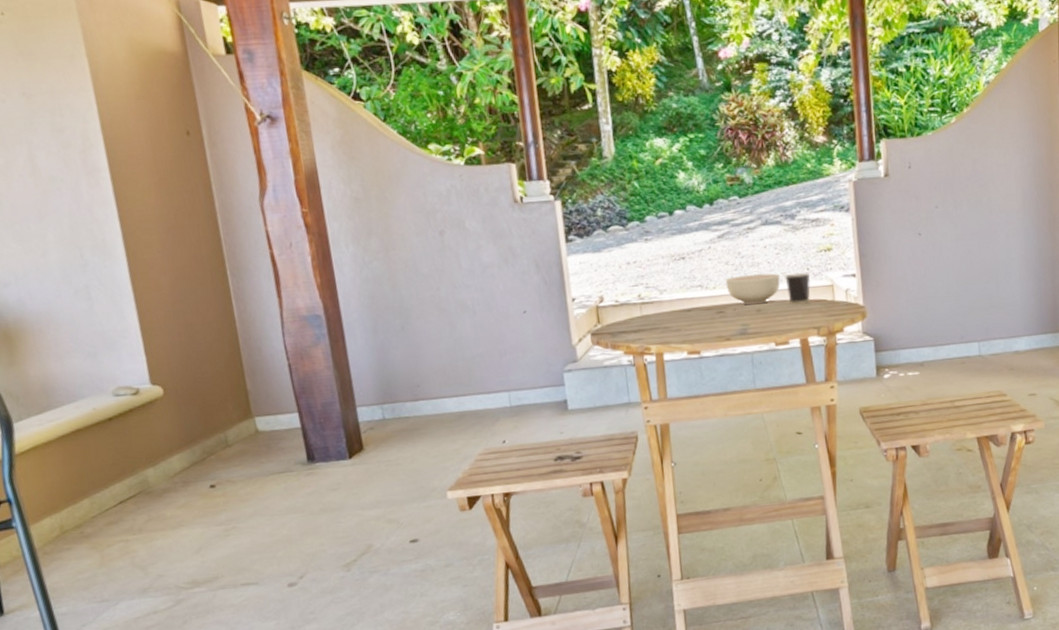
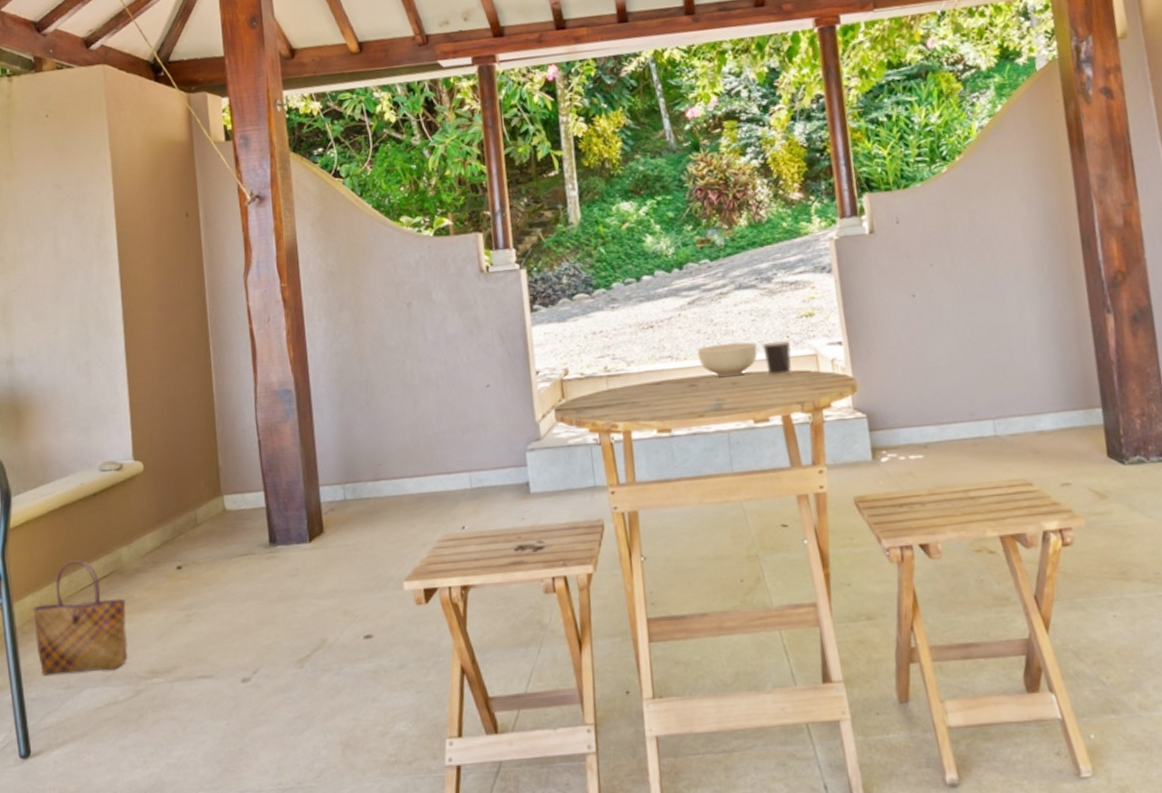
tote bag: none [53,483,165,592] -> present [33,560,128,676]

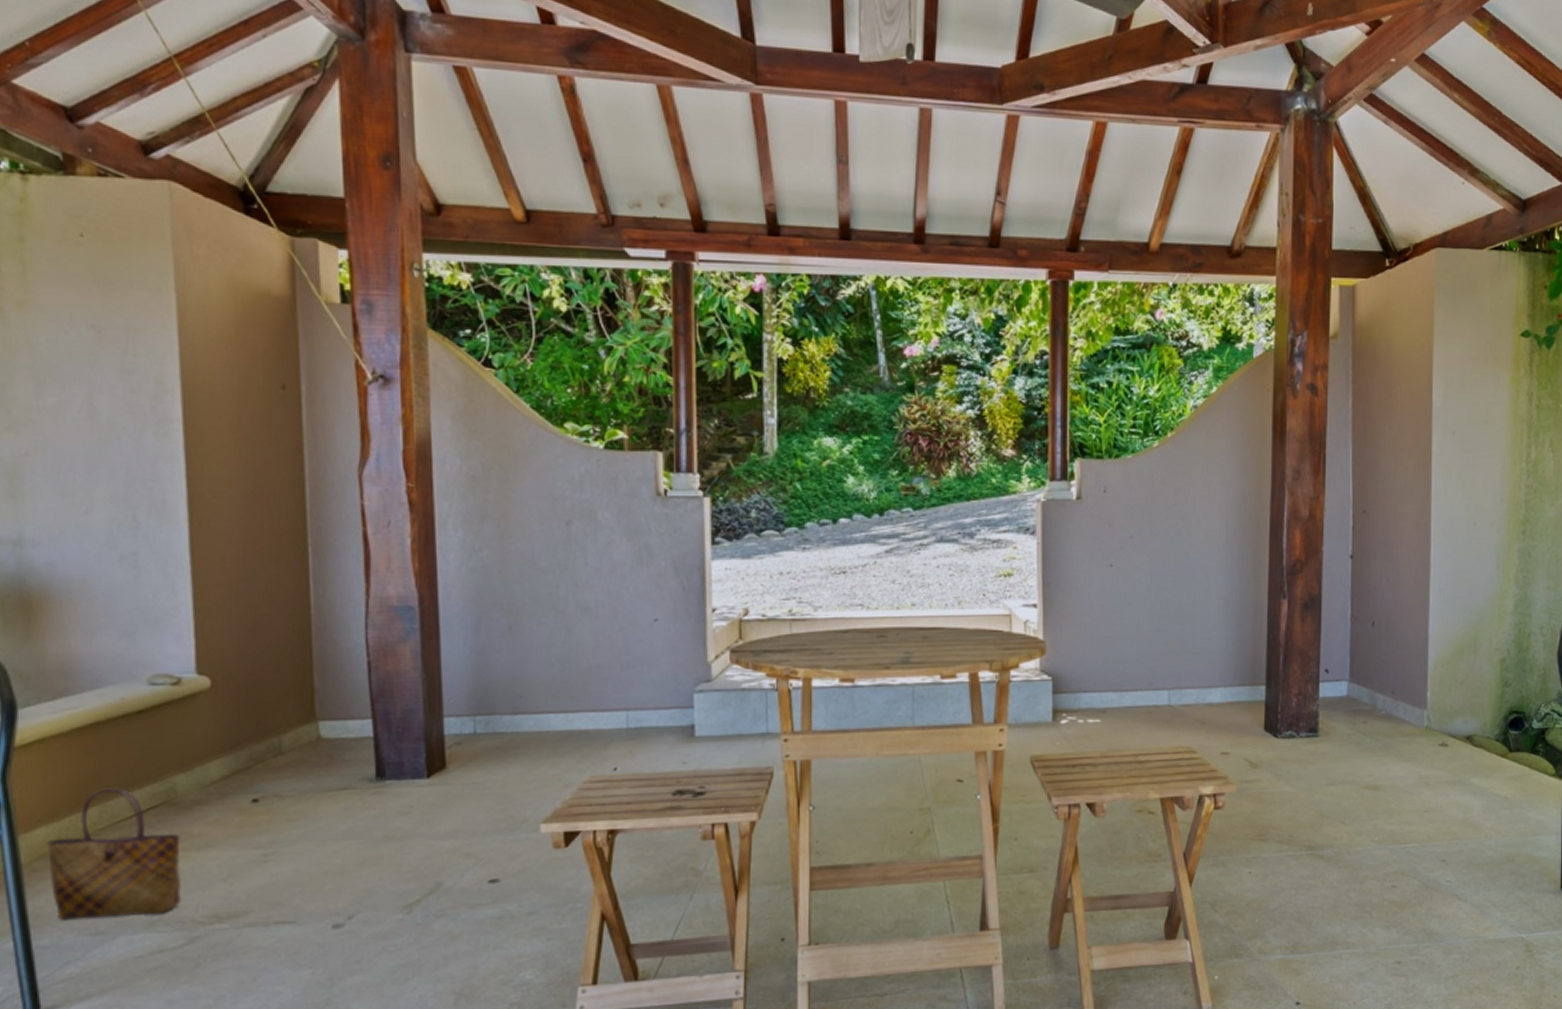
bowl: present [697,342,758,378] -> none [890,597,952,631]
mug: present [762,341,792,377] -> none [958,599,985,634]

